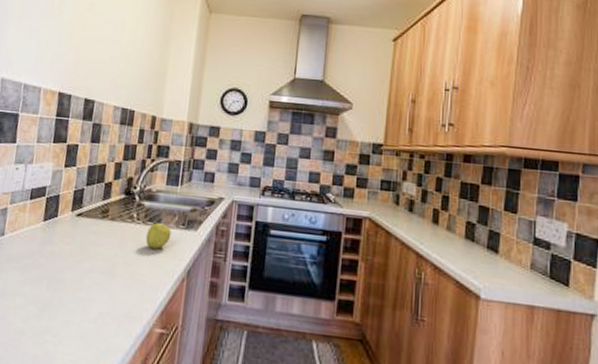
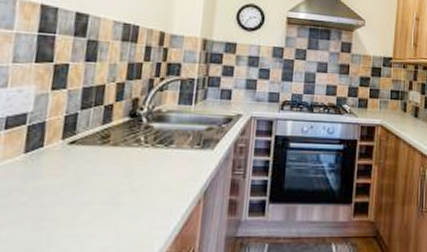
apple: present [145,223,172,249] -> none [155,145,185,172]

